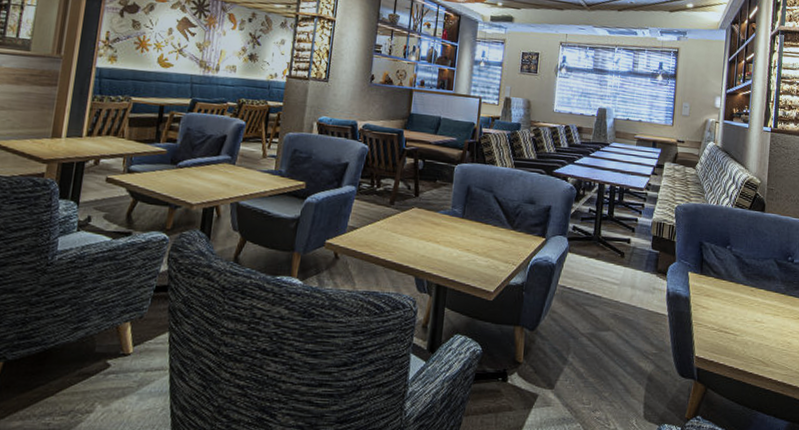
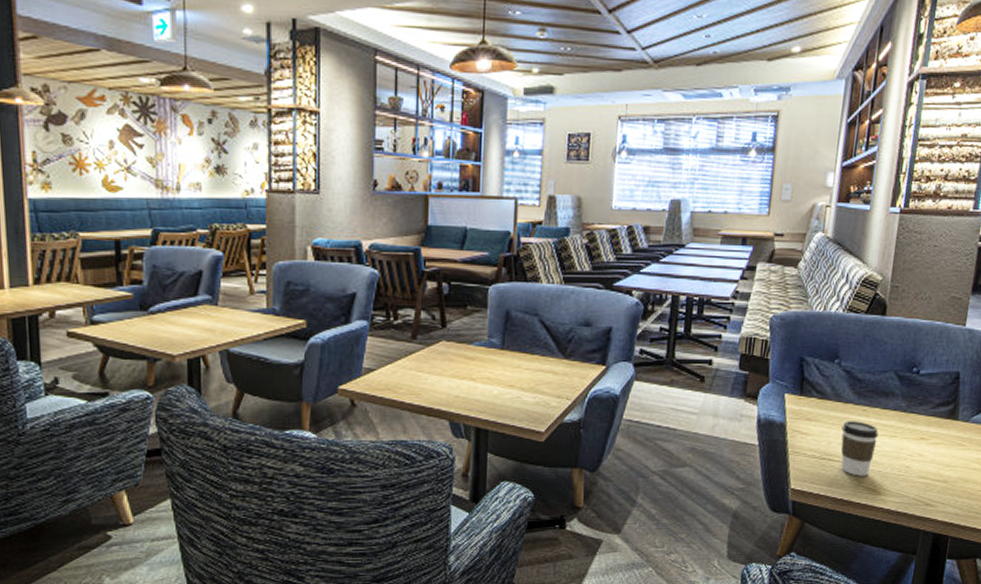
coffee cup: none [734,299,764,349] -> present [840,421,878,476]

